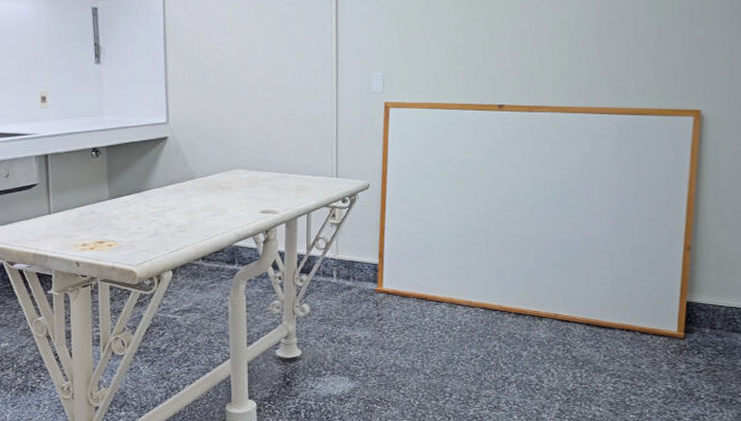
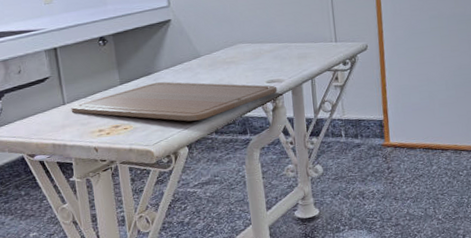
chopping board: none [56,201,271,245] -> present [71,81,278,122]

